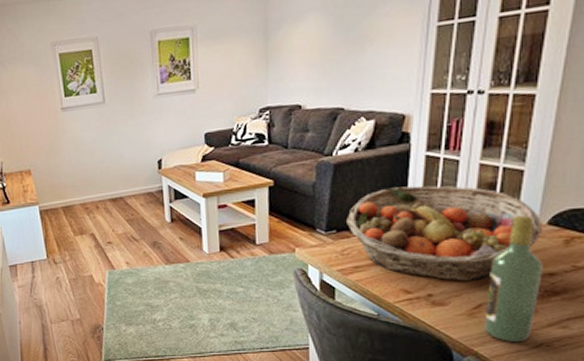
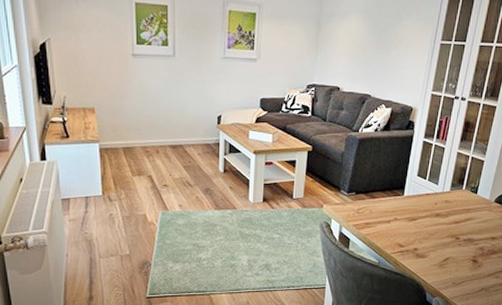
fruit basket: present [347,185,542,282] -> none [364,163,491,240]
wine bottle: present [484,215,543,343] -> none [448,194,489,288]

